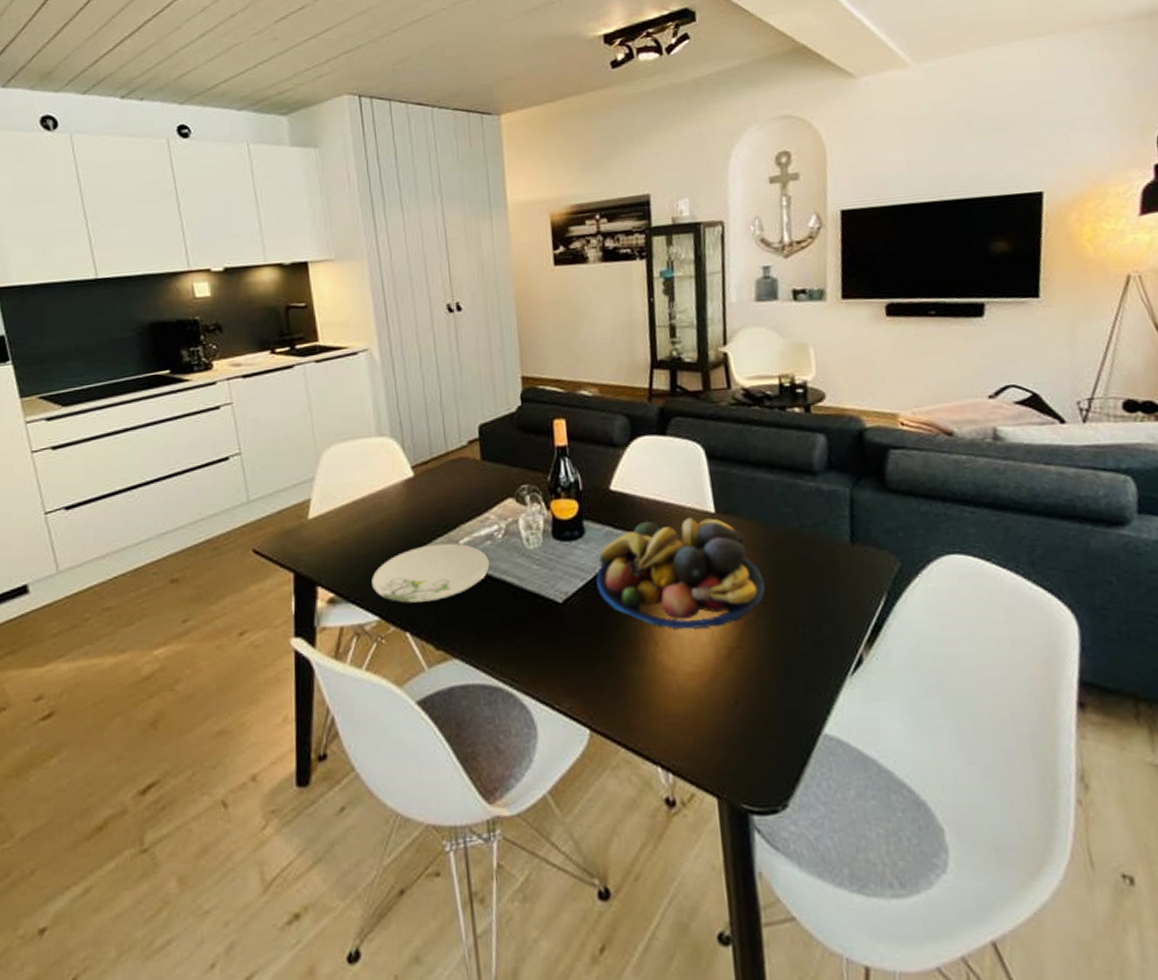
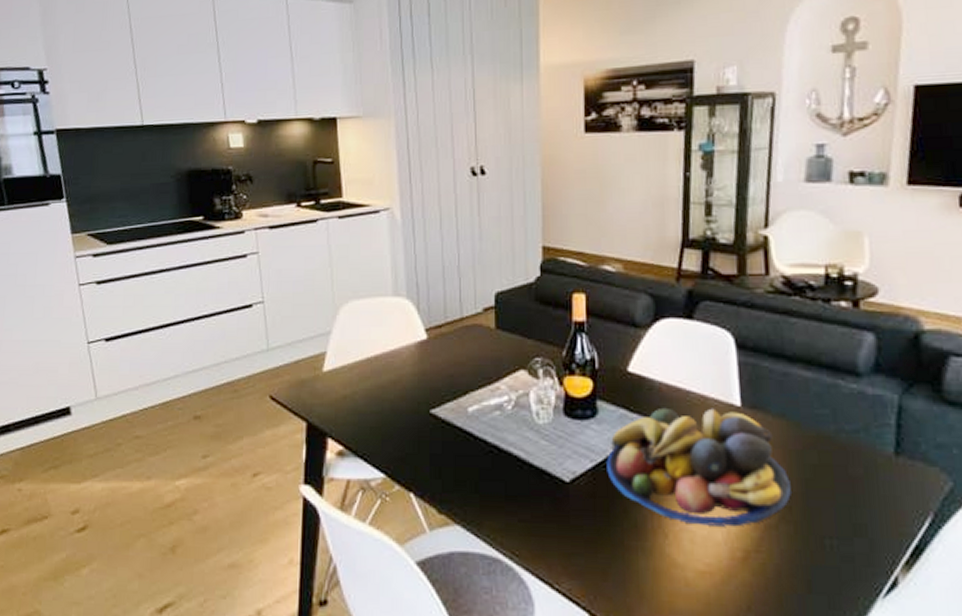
plate: present [372,543,490,604] -> none [380,408,498,467]

